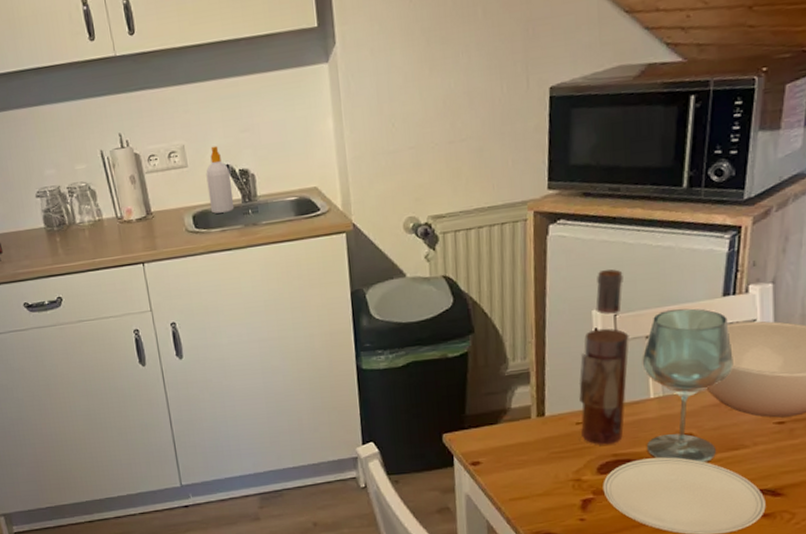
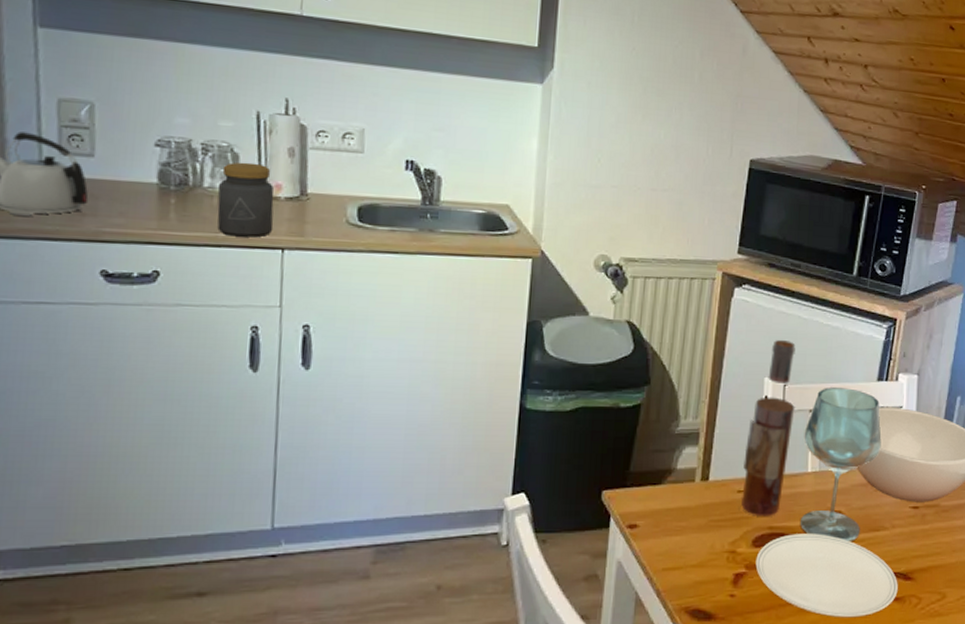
jar: none [86,195,133,260] -> present [217,162,275,238]
soap bottle: present [206,145,235,214] -> none [381,137,414,212]

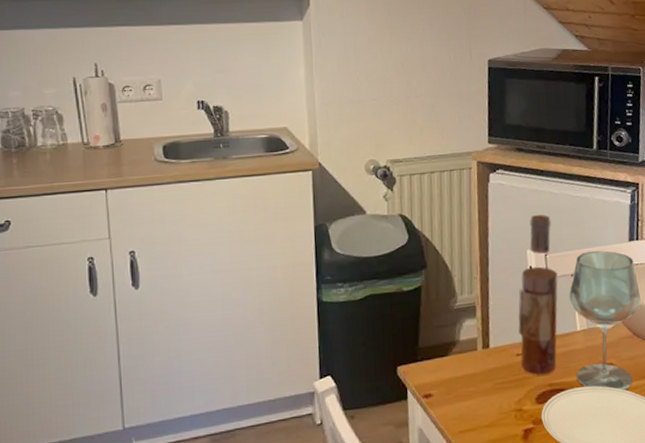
jar: present [217,162,275,238] -> none [50,120,97,184]

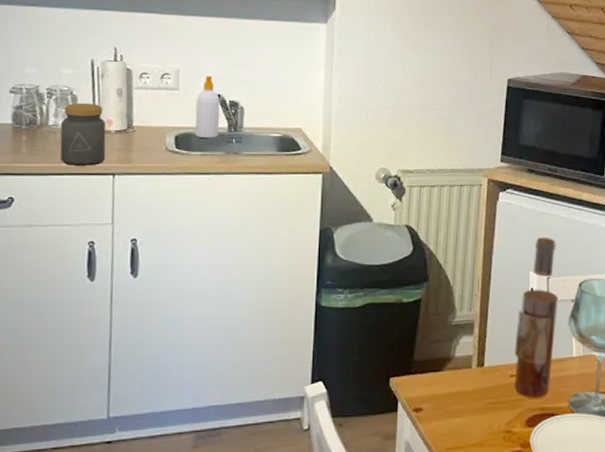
jar: none [50,120,97,184] -> present [60,102,106,166]
soap bottle: none [180,83,206,146] -> present [194,75,221,139]

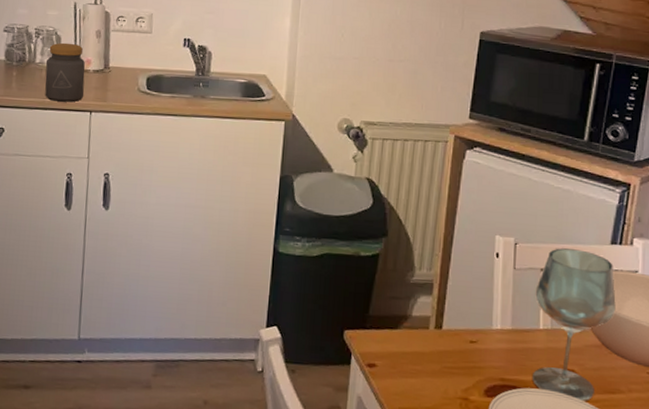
soap bottle: present [194,75,221,139] -> none [165,20,190,82]
wine bottle: present [514,237,558,399] -> none [474,200,526,369]

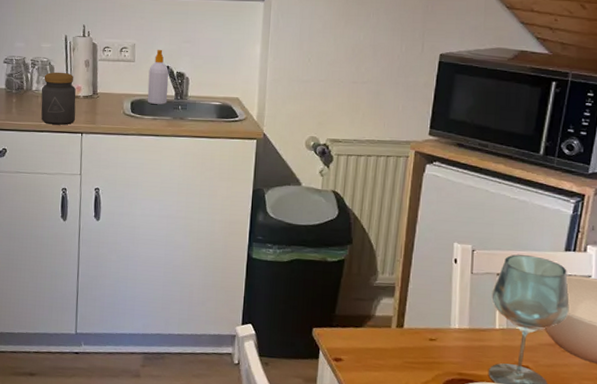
soap bottle: none [165,20,190,82] -> present [147,49,169,105]

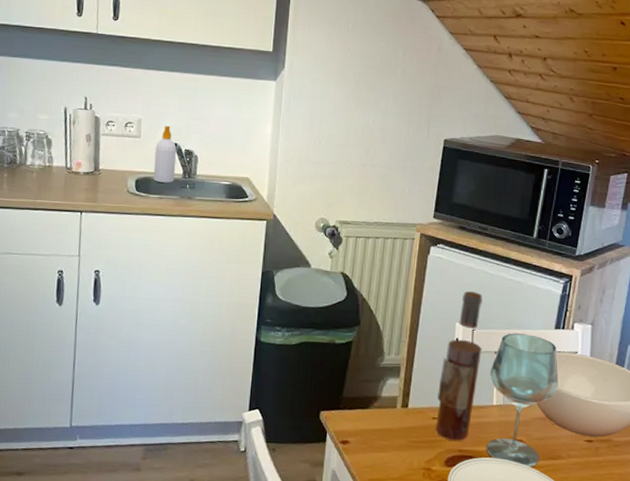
jar: present [41,72,76,125] -> none [36,145,76,203]
wine bottle: none [433,210,483,364] -> present [436,291,483,441]

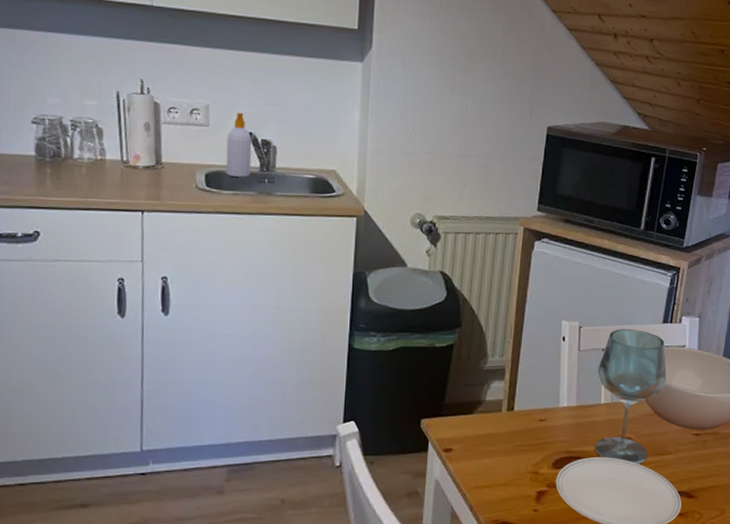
wine bottle: present [436,291,483,441] -> none [543,286,589,442]

